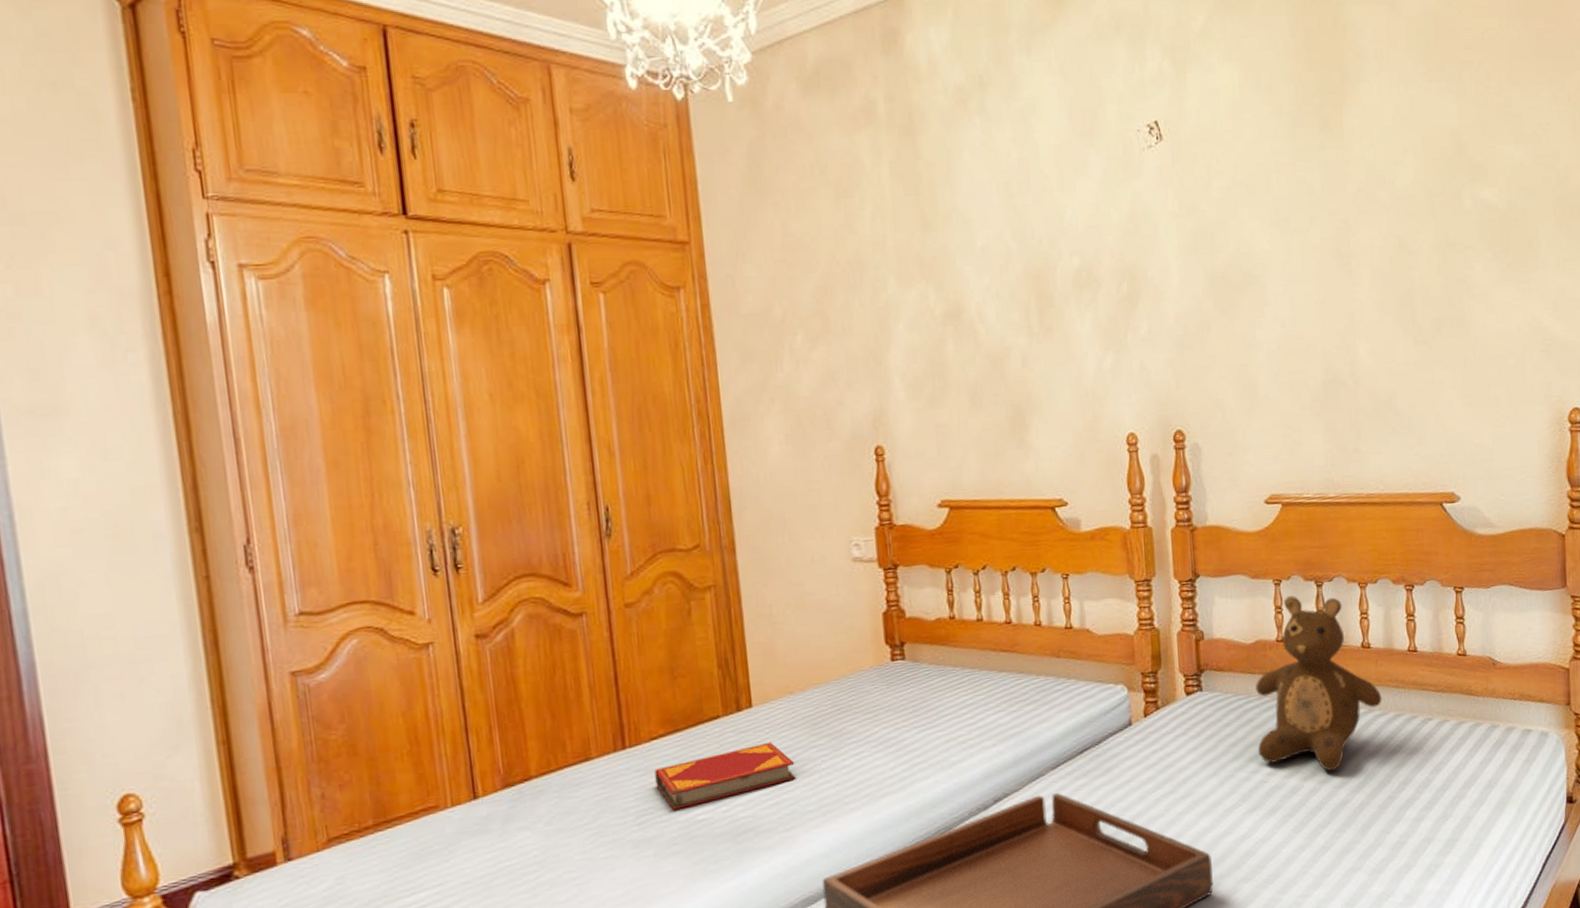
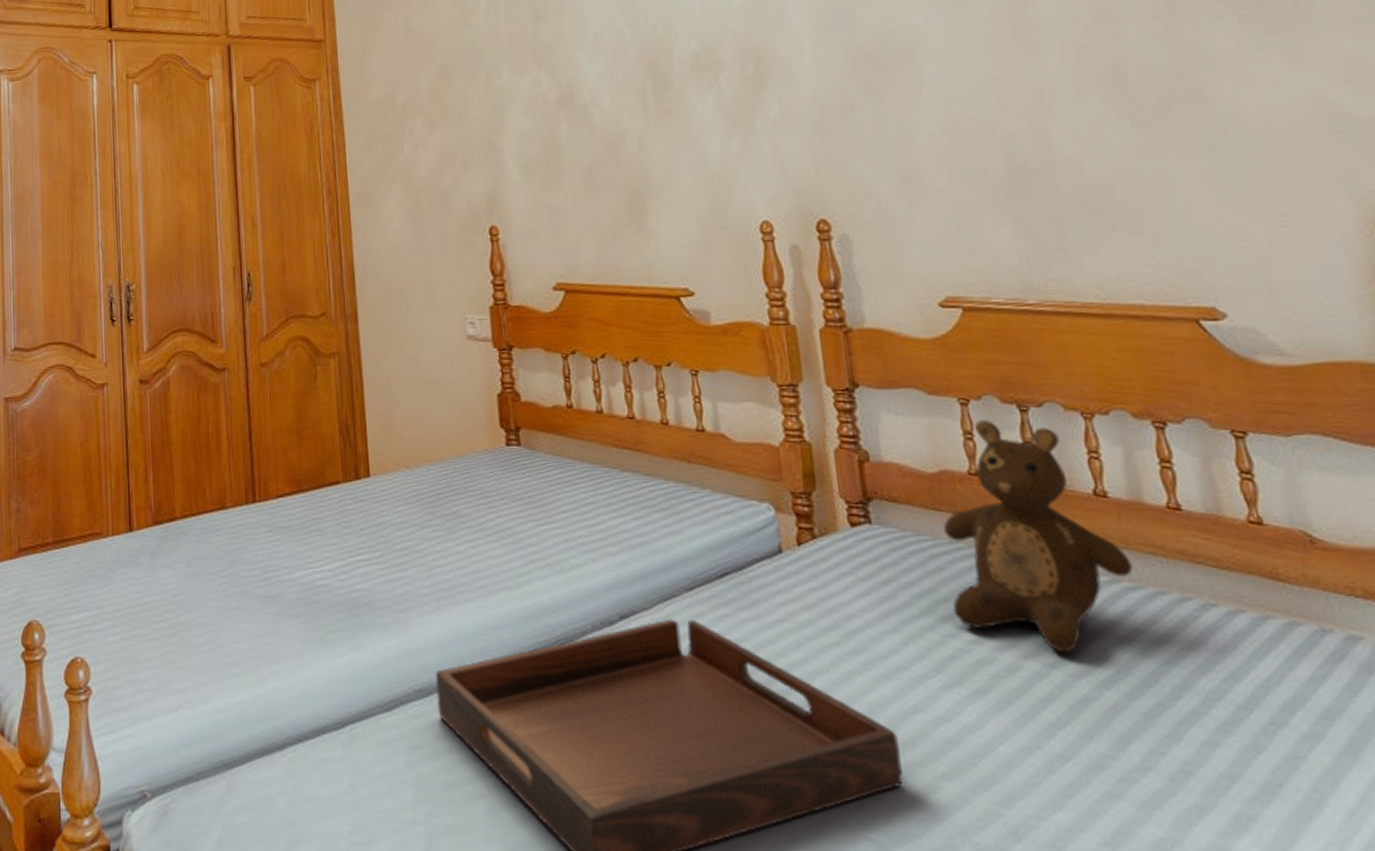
hardback book: present [654,741,796,810] -> none [280,515,411,571]

